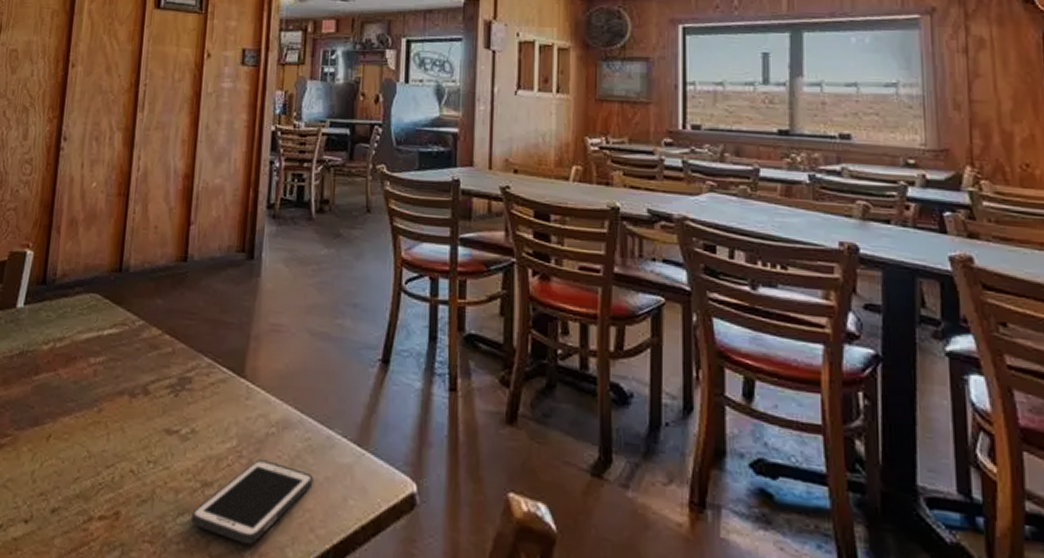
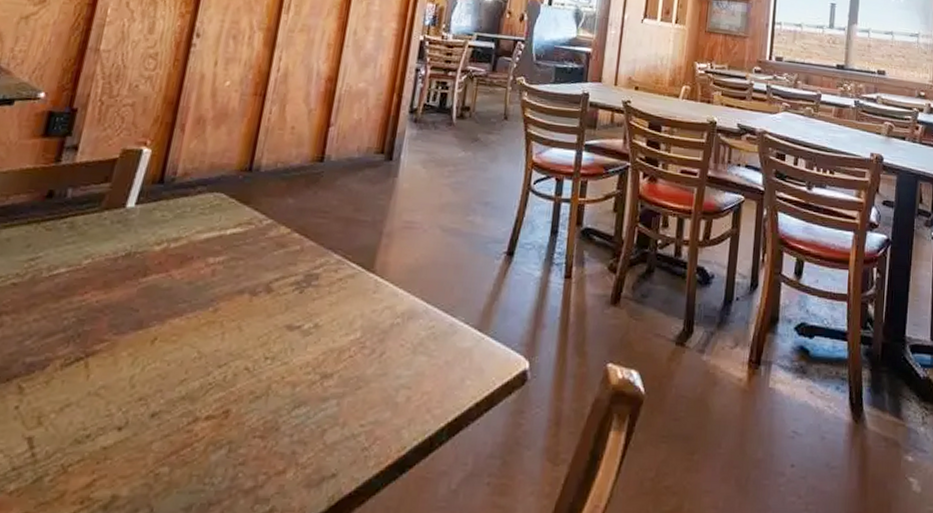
cell phone: present [191,459,314,544] -> none [307,349,434,429]

